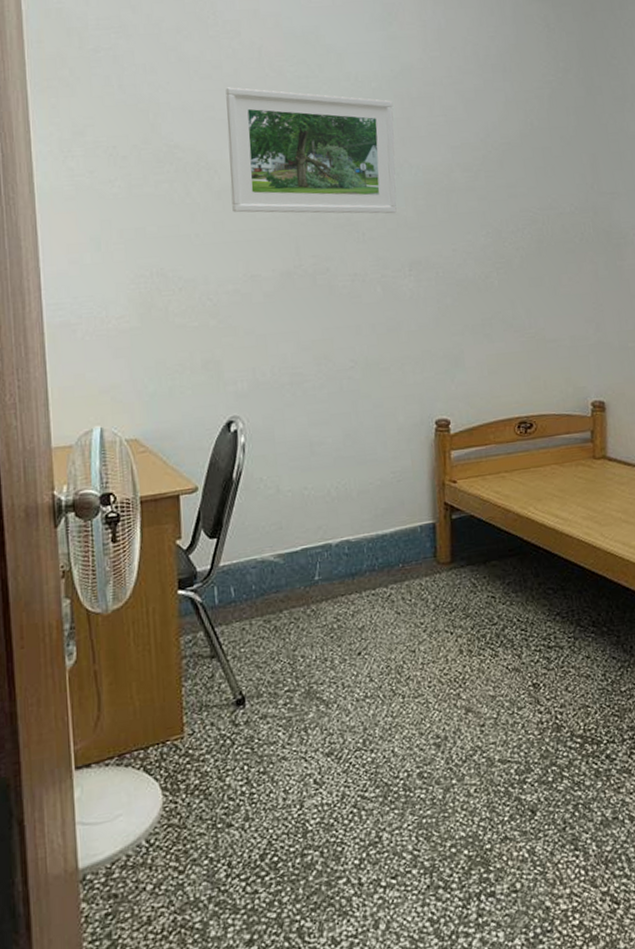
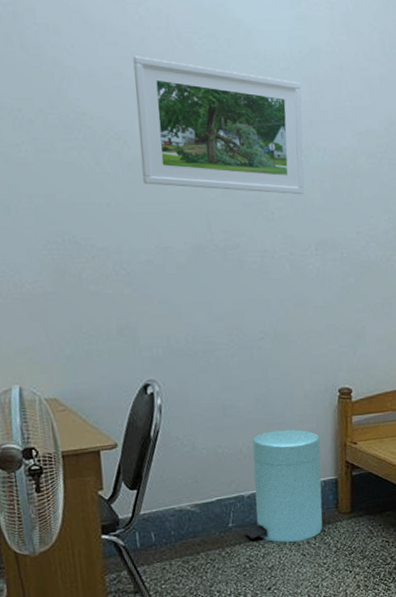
trash can: none [332,467,420,599] -> present [245,429,323,543]

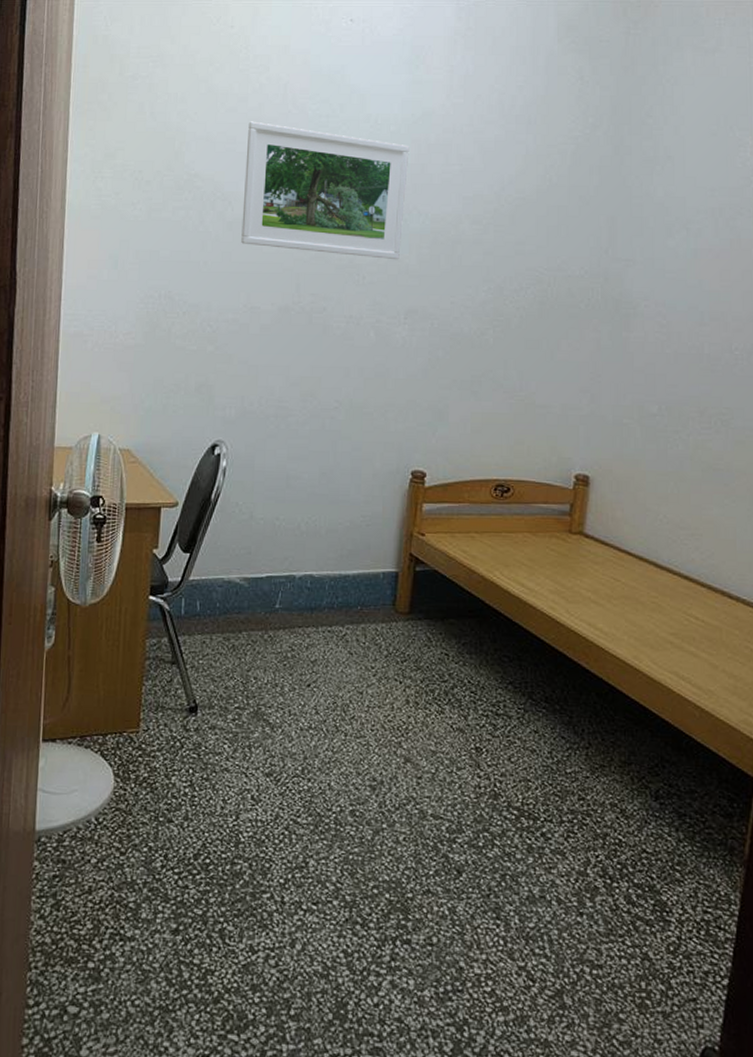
trash can: present [245,429,323,543] -> none [291,509,385,638]

